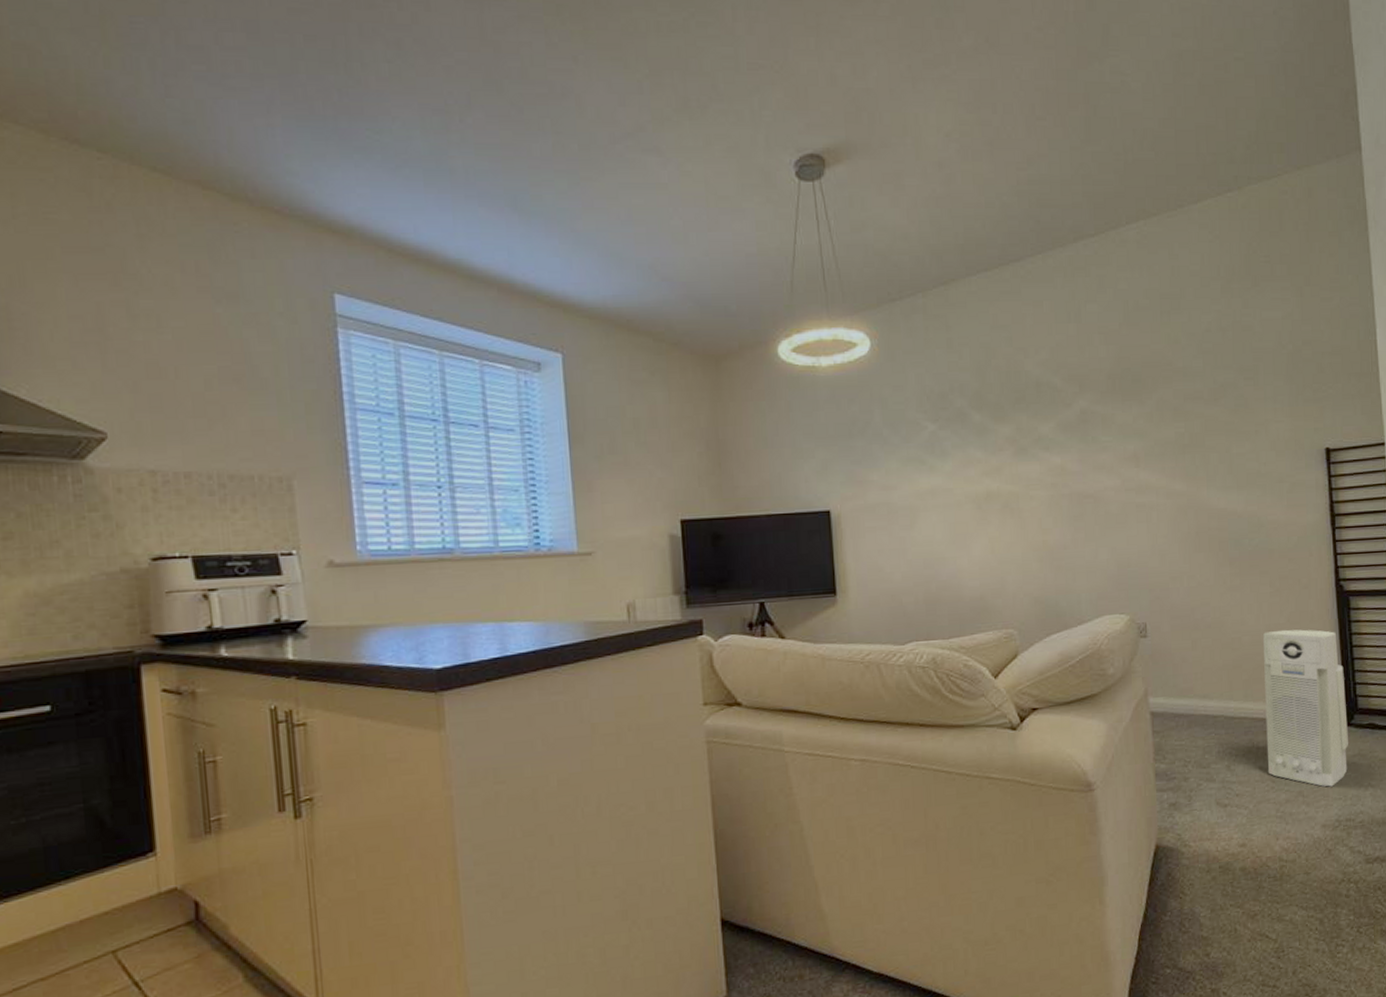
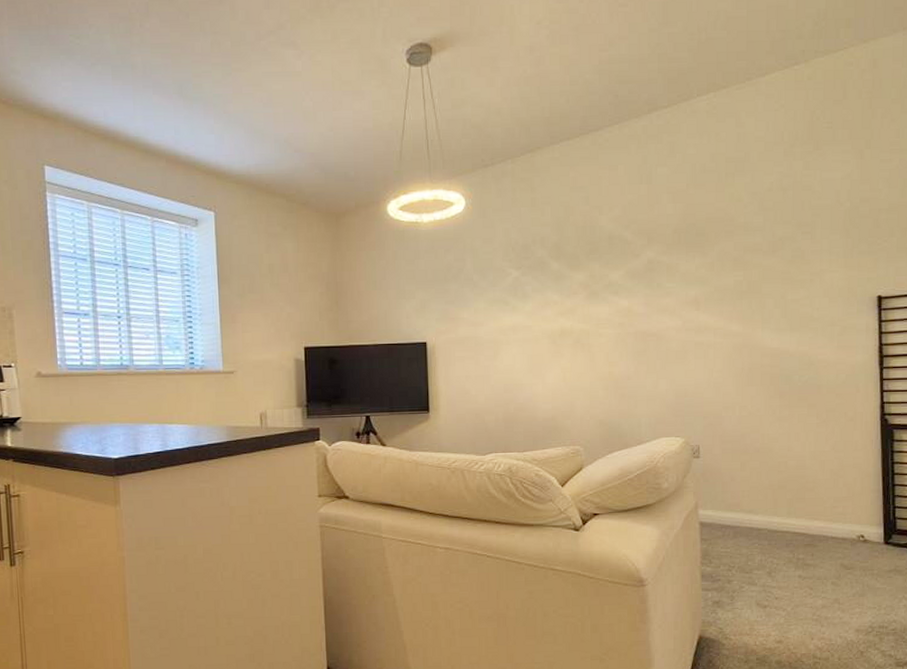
air purifier: present [1263,629,1348,787] -> none [806,457,886,597]

